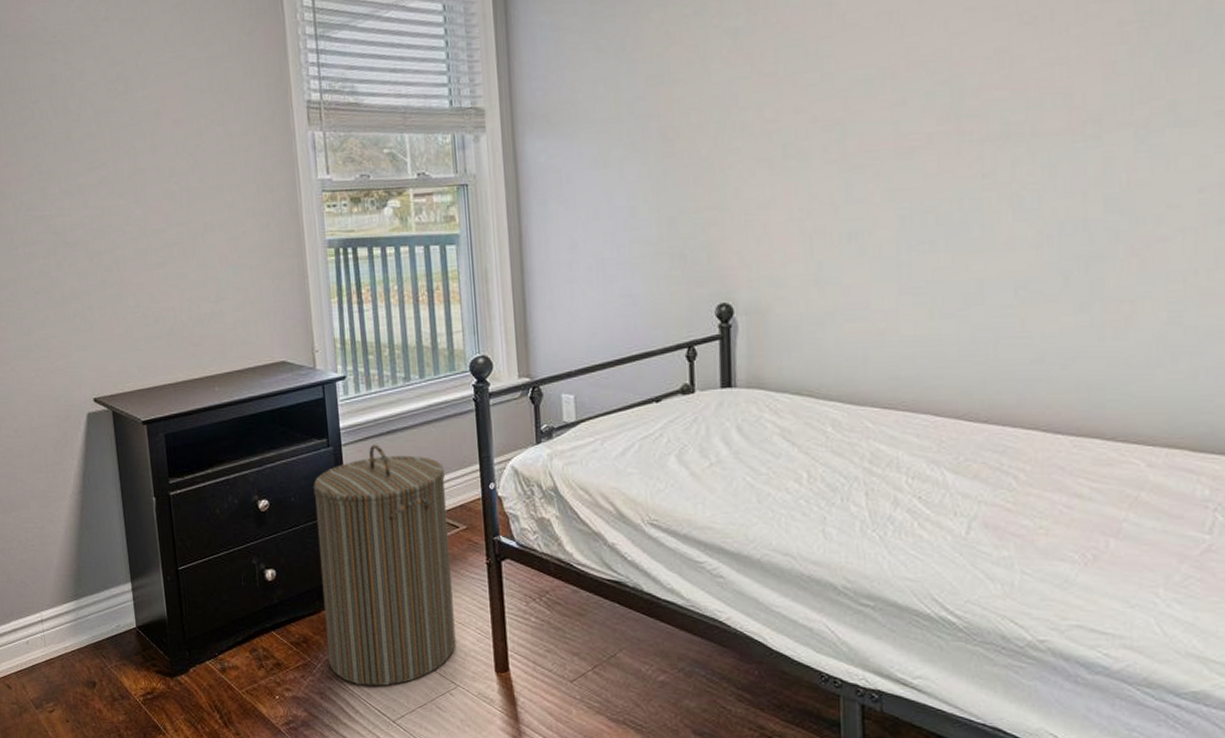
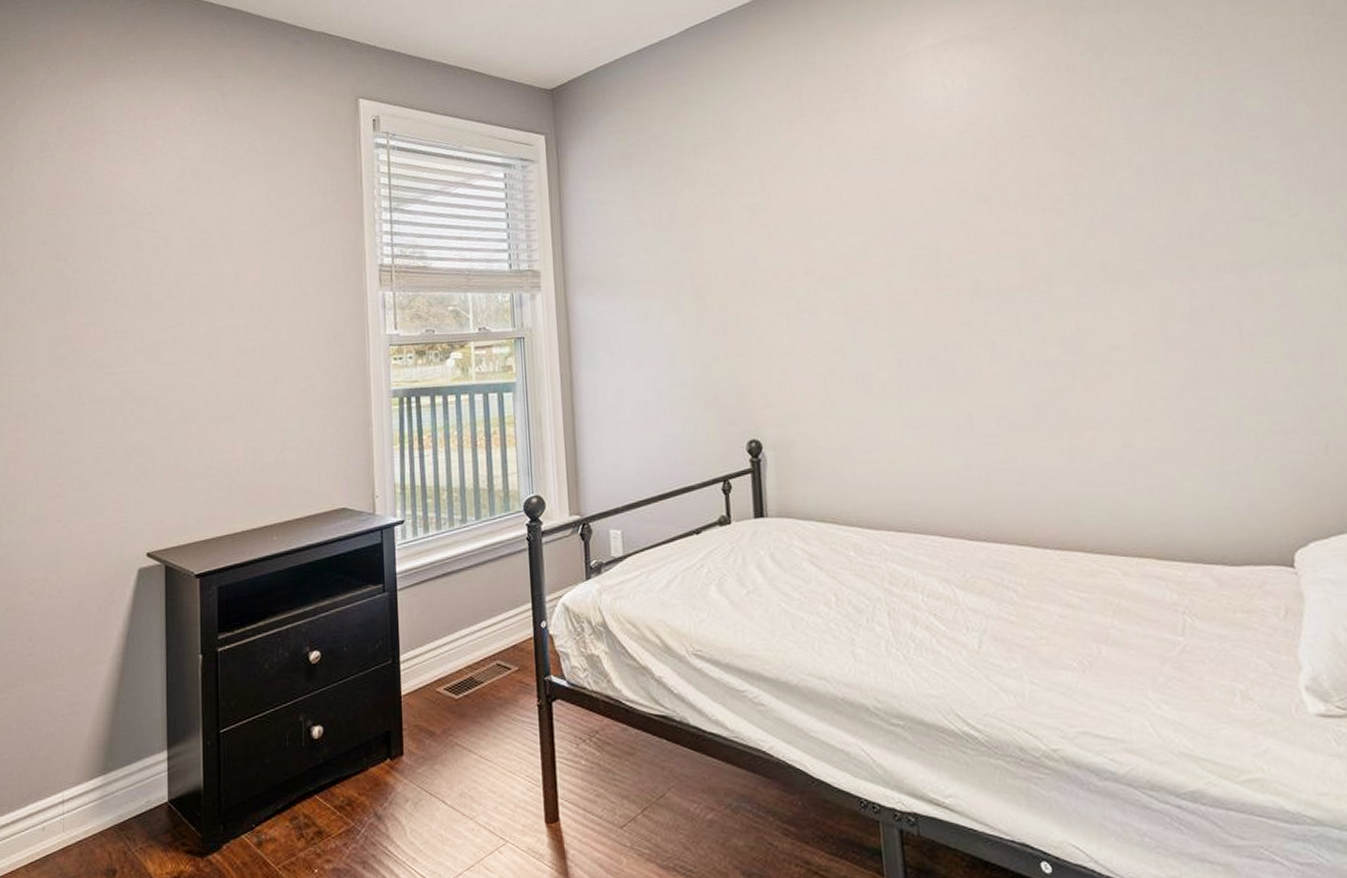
laundry hamper: present [313,444,456,687] -> none [366,587,506,850]

